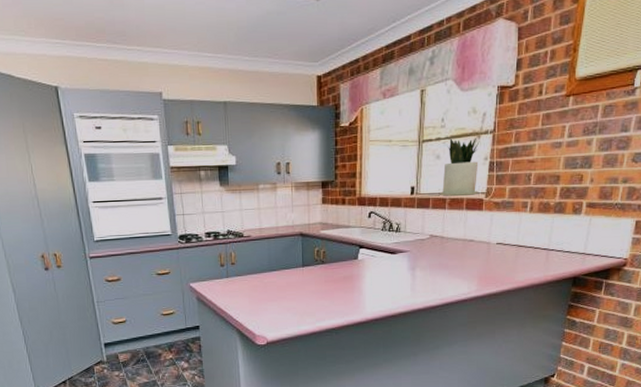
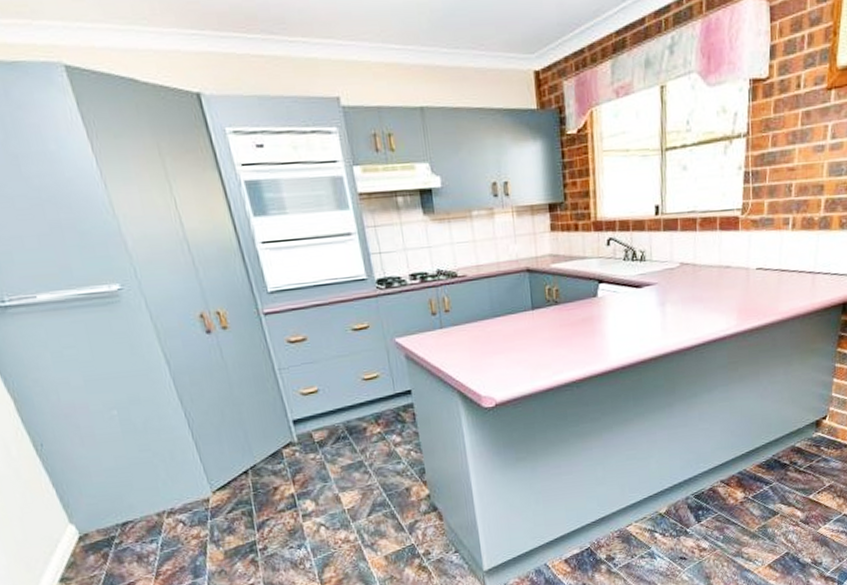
planter: present [438,136,480,196] -> none [687,141,733,216]

